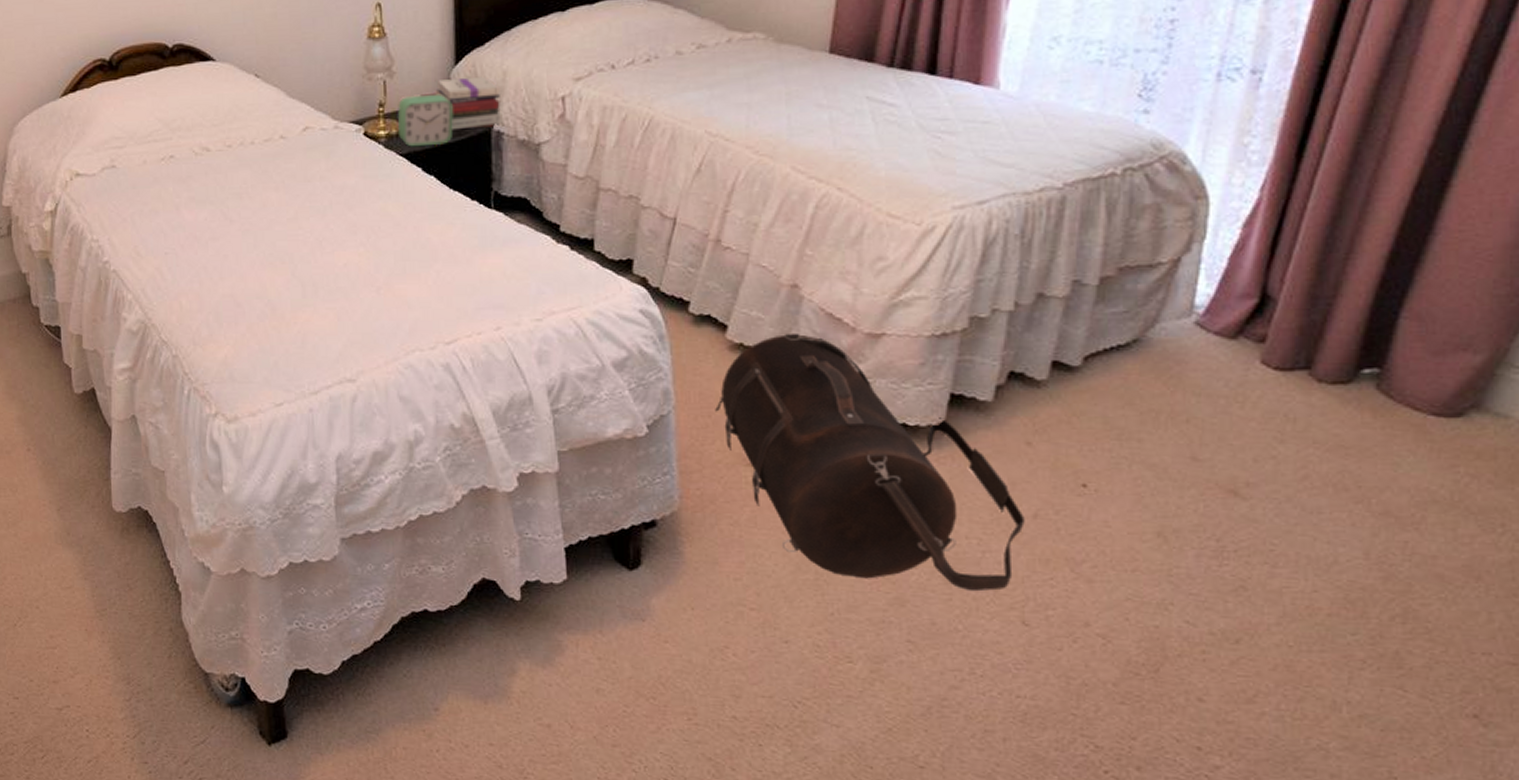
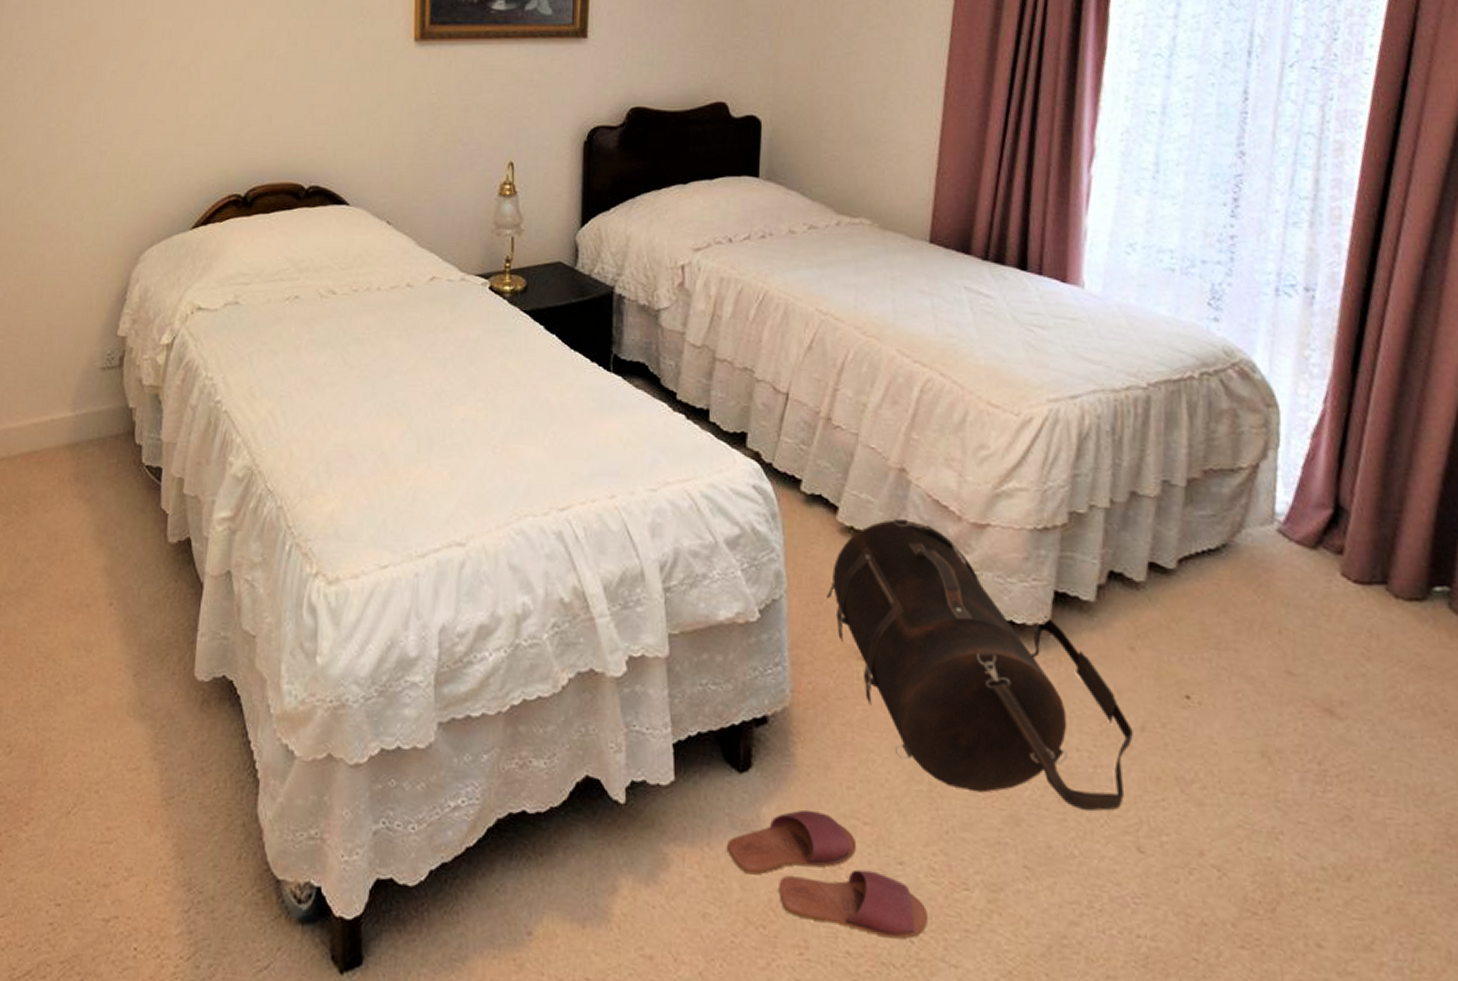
alarm clock: present [398,94,453,147] -> none [524,253,577,305]
books: present [420,76,503,130] -> none [546,240,624,291]
slippers: none [619,599,811,705] -> present [728,809,927,939]

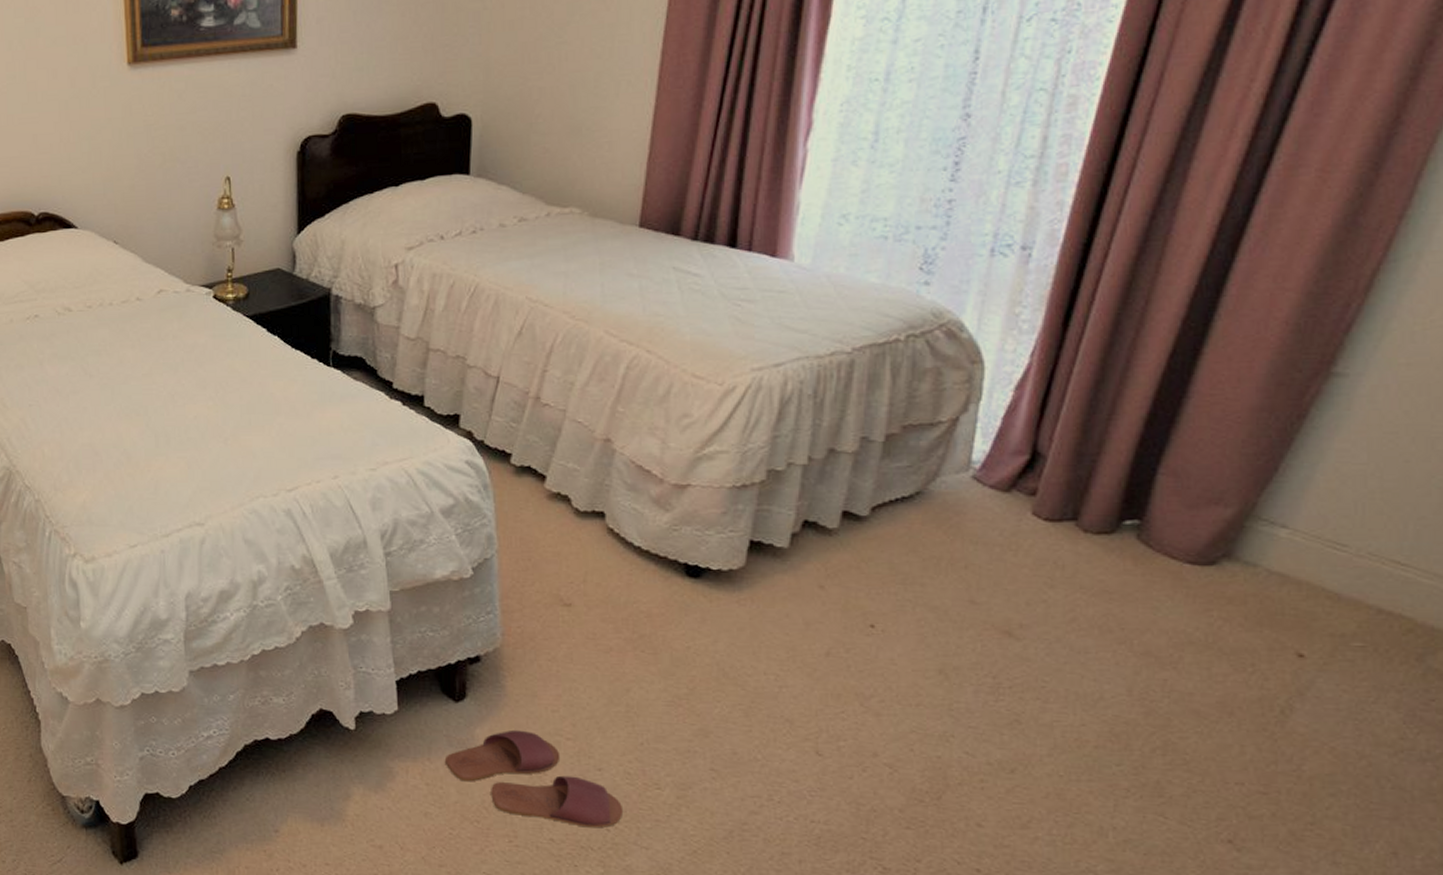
duffel bag: present [827,519,1133,812] -> none [535,484,818,724]

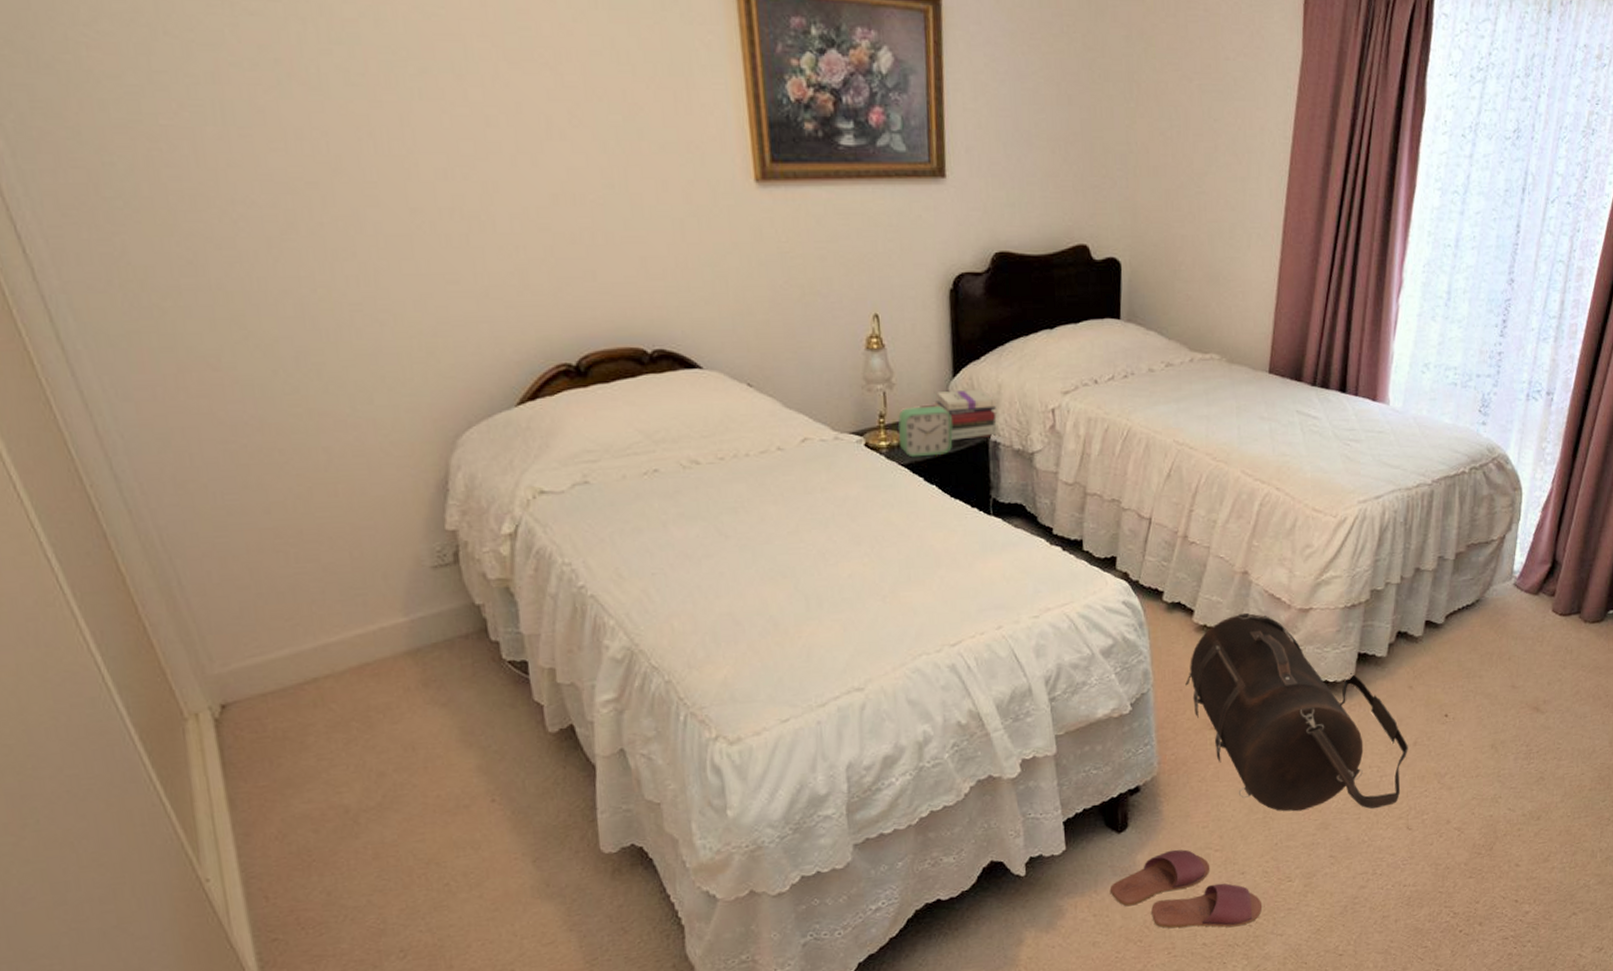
alarm clock: none [245,260,296,309] -> present [898,405,953,458]
books: none [265,245,341,294] -> present [920,388,999,441]
duffel bag: none [535,484,818,724] -> present [1185,613,1408,812]

